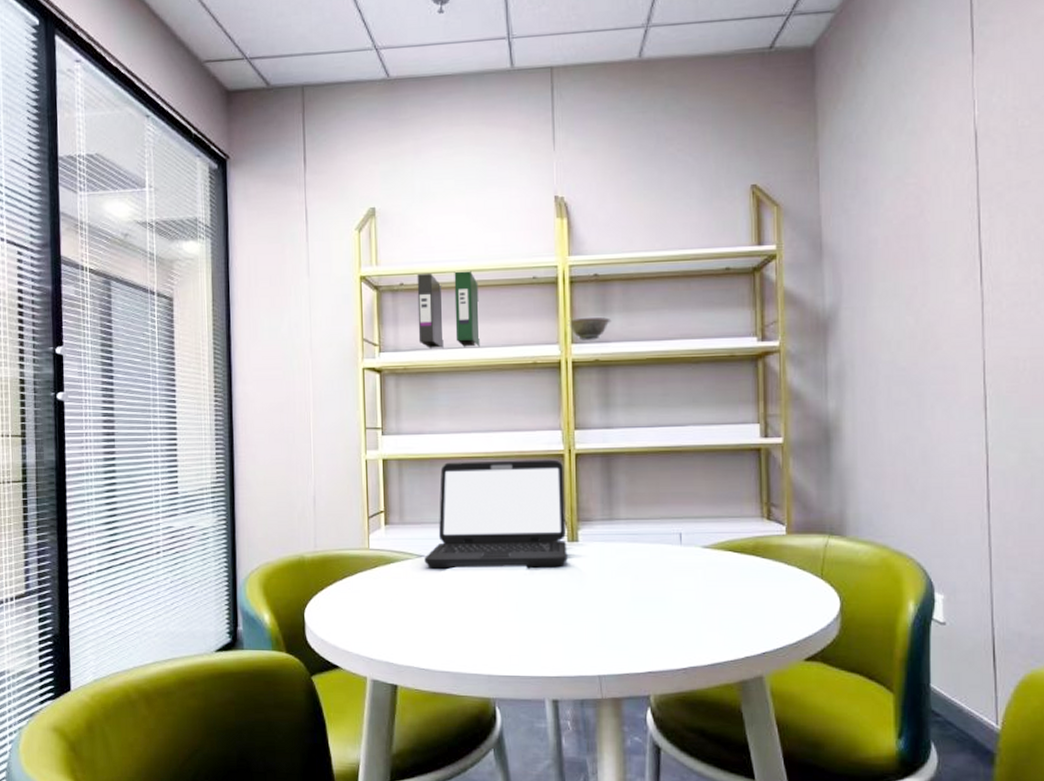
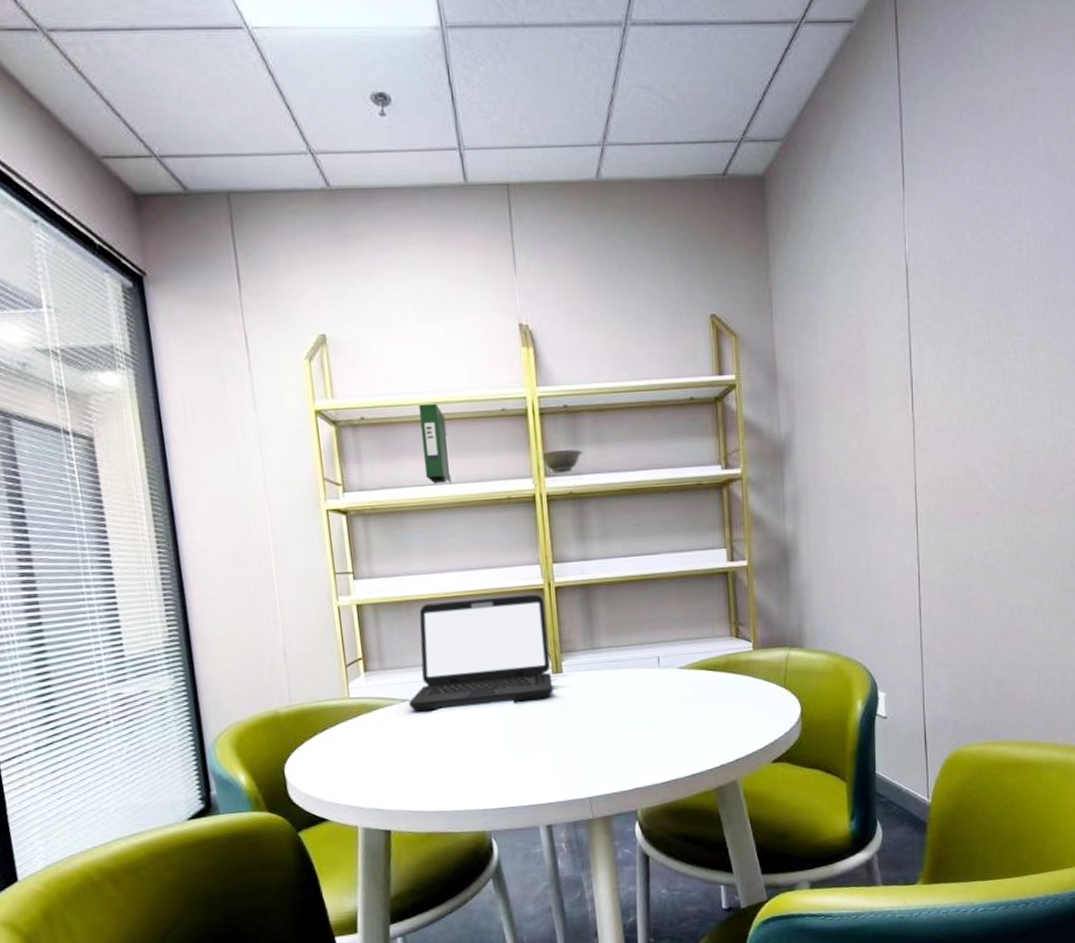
binder: present [417,272,444,350] -> none [378,405,413,488]

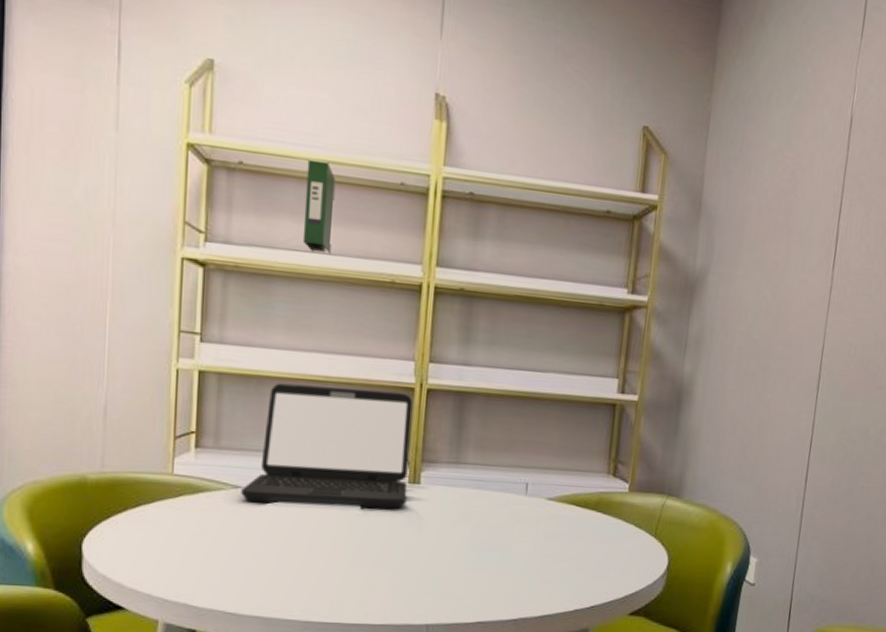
decorative bowl: present [538,449,583,474] -> none [432,239,483,267]

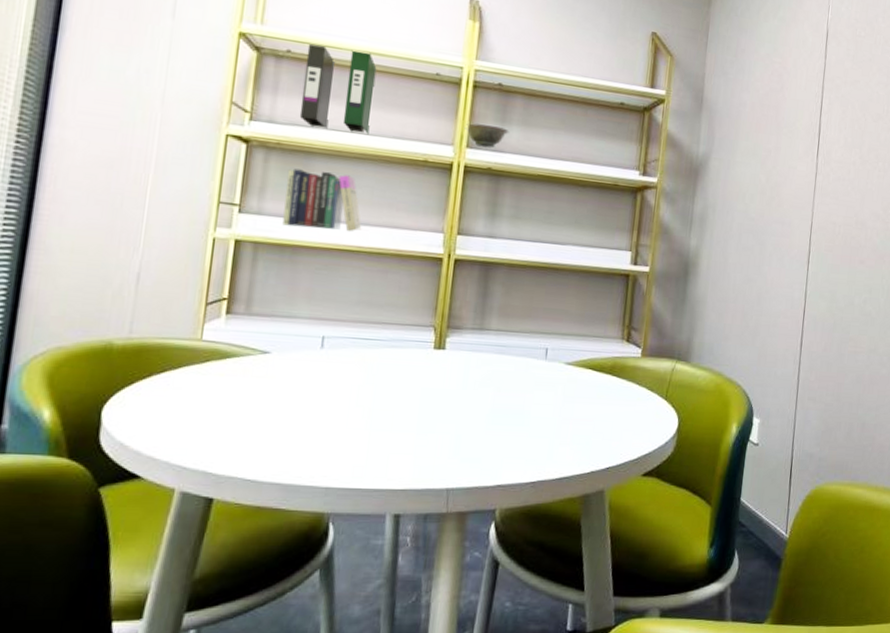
laptop: present [241,383,413,510] -> none [269,252,440,374]
books: none [246,293,328,361] -> present [282,168,362,232]
binder: none [256,153,292,250] -> present [299,44,336,130]
decorative bowl: none [432,239,483,267] -> present [463,123,509,148]

